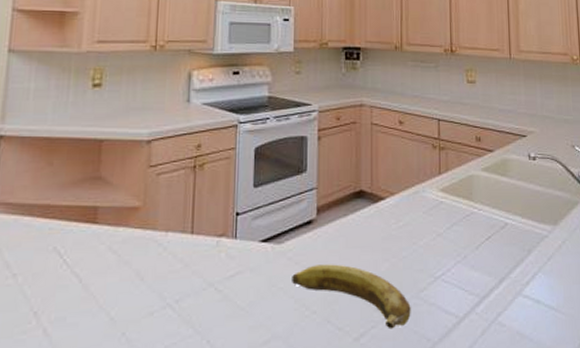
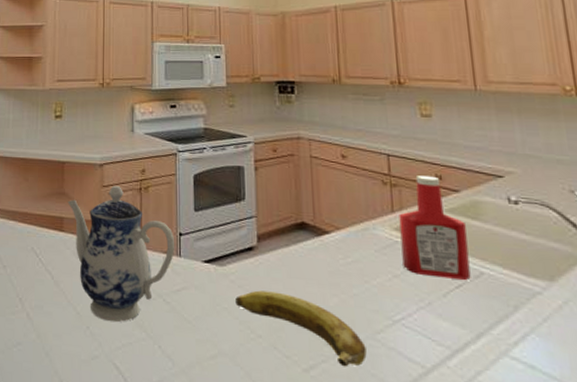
teapot: none [104,164,231,323] -> present [67,185,175,323]
ketchup bottle: none [445,138,498,232] -> present [399,176,471,280]

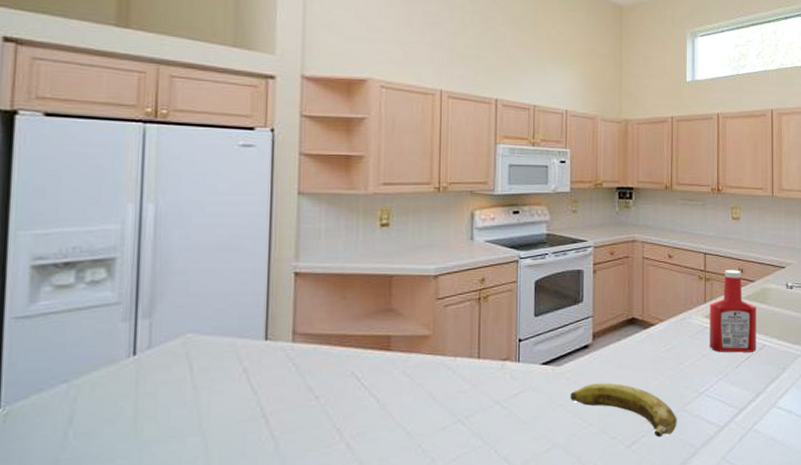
teapot: present [67,185,175,323] -> none [396,296,514,436]

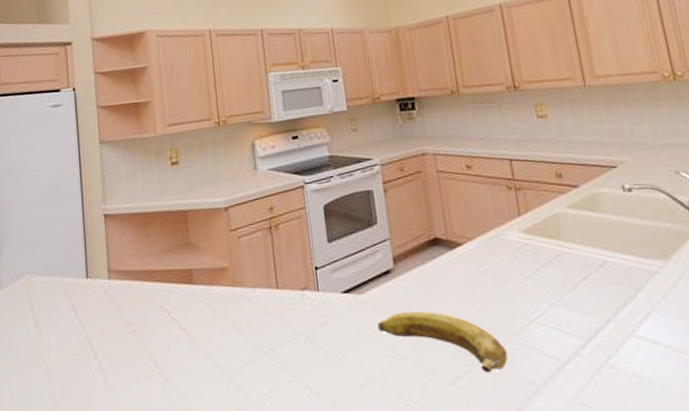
ketchup bottle: present [709,270,756,353] -> none [525,175,596,272]

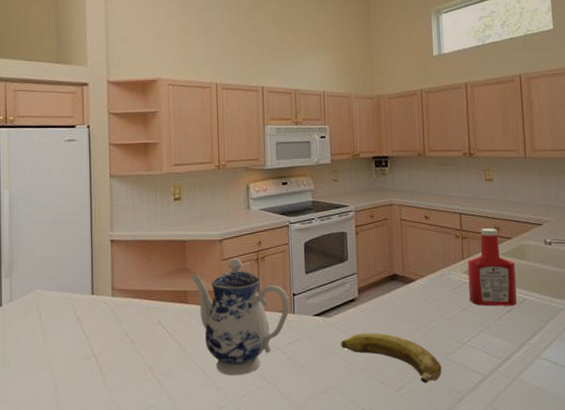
teapot: none [194,227,313,370] -> present [190,257,290,376]
ketchup bottle: none [525,175,596,272] -> present [467,228,517,306]

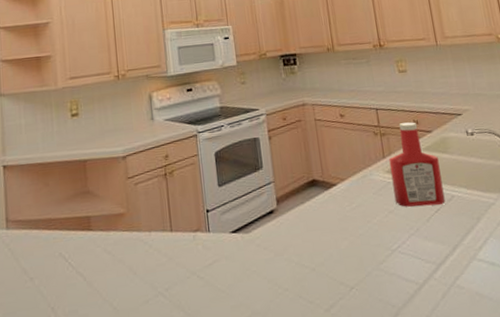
teapot: present [190,257,290,376] -> none [93,174,204,310]
banana: present [341,333,442,384] -> none [262,246,374,299]

